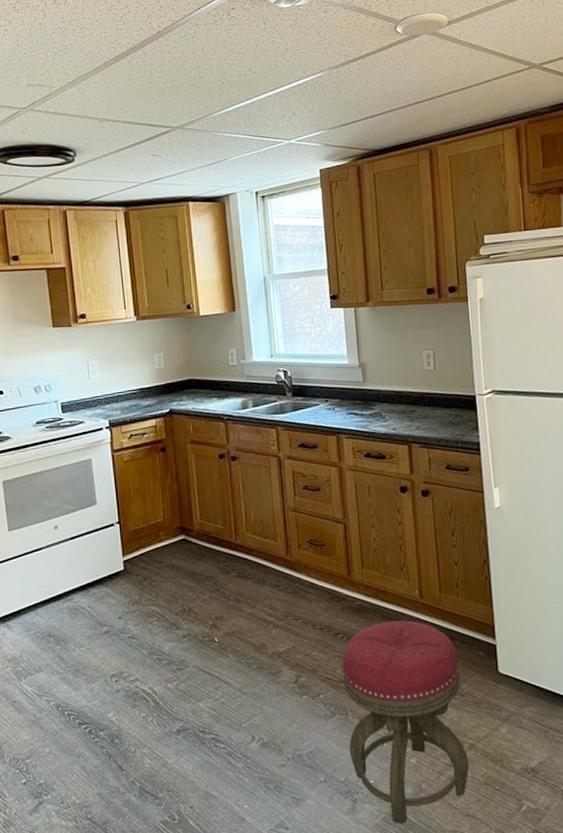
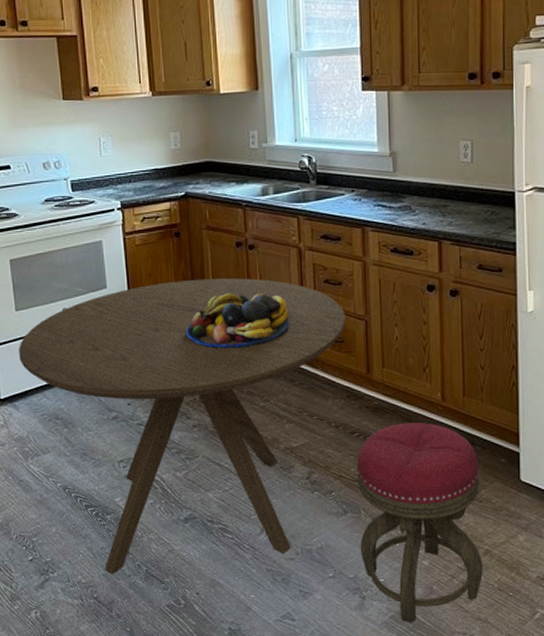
dining table: none [12,488,326,794] -> present [19,278,346,575]
fruit bowl: none [174,501,273,558] -> present [186,292,290,348]

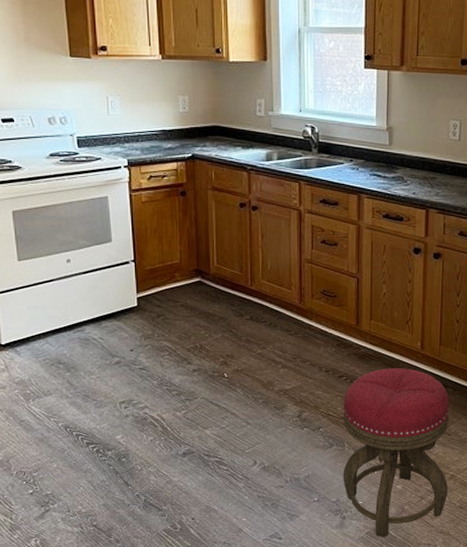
dining table: present [19,278,346,575] -> none [21,236,339,505]
fruit bowl: present [186,292,290,348] -> none [189,250,288,300]

